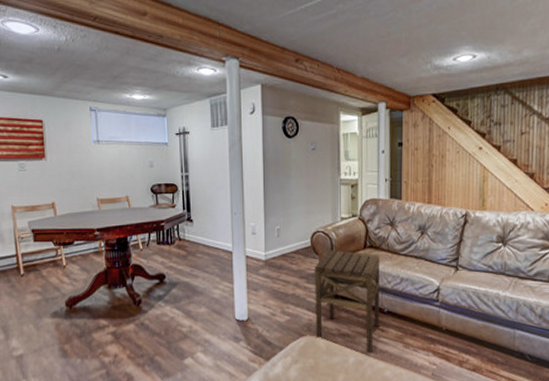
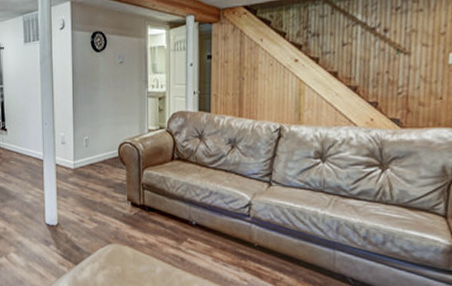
side table: present [315,250,380,354] -> none [122,160,188,265]

